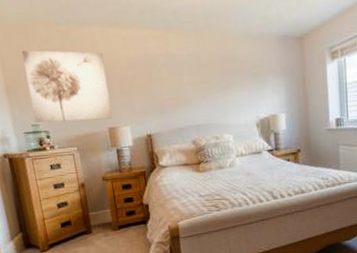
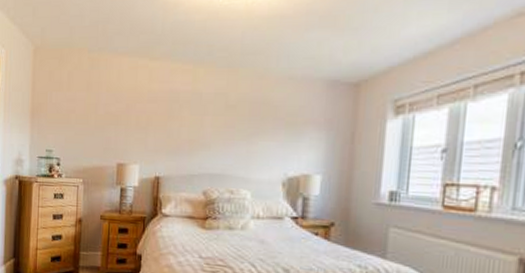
wall art: present [21,50,113,123] -> none [49,74,127,154]

